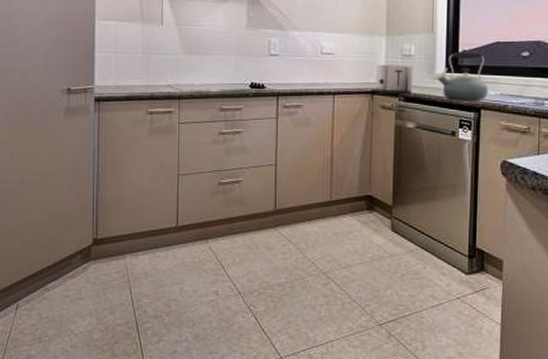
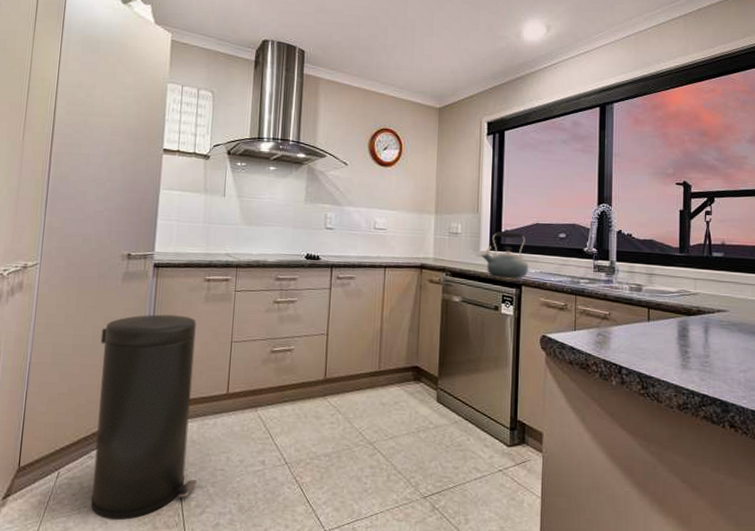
pedal bin: none [47,149,153,348] -> present [91,314,198,520]
toaster: present [375,64,413,95] -> none [424,240,460,270]

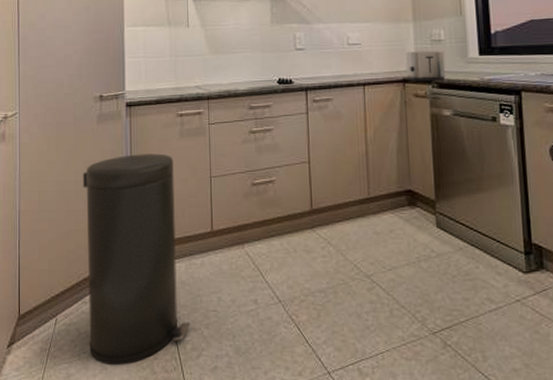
toaster: none [424,240,460,270] -> present [405,50,446,82]
kettle: present [480,231,529,280] -> none [469,32,528,86]

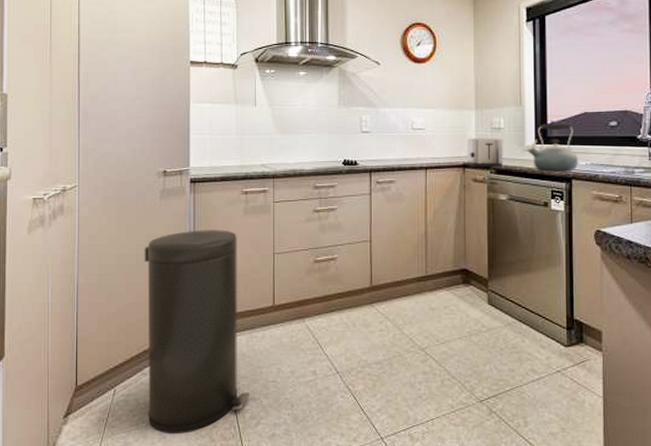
kettle: none [469,32,528,86] -> present [526,123,579,173]

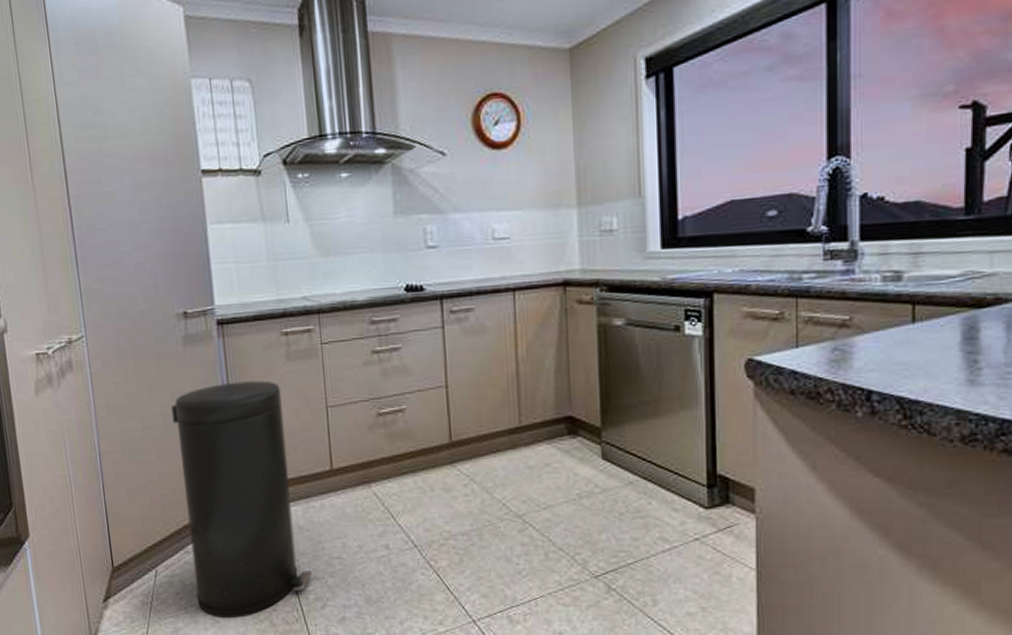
toaster: present [466,138,504,167] -> none [566,243,618,285]
kettle: present [526,123,579,173] -> none [648,217,723,286]

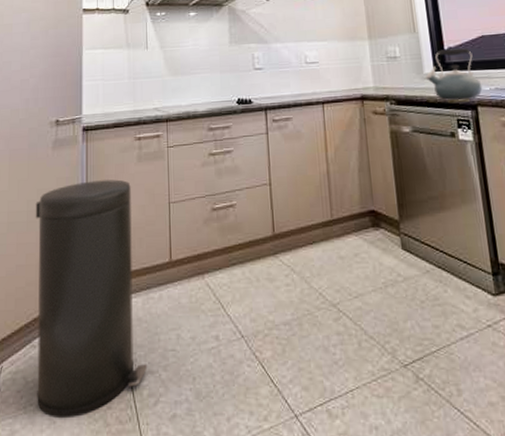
kettle: none [648,217,723,286] -> present [425,48,483,101]

